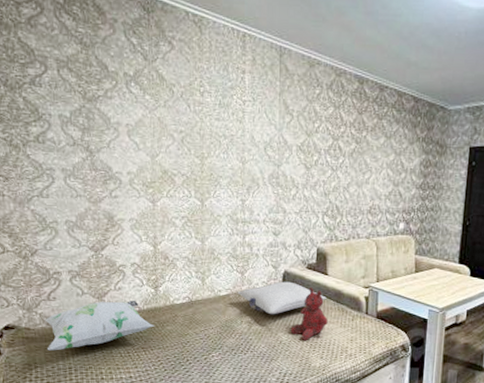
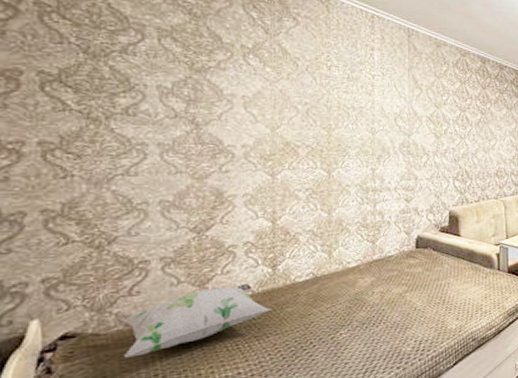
pillow: present [237,281,327,315] -> none [368,246,460,282]
teddy bear: present [290,287,328,340] -> none [425,250,462,304]

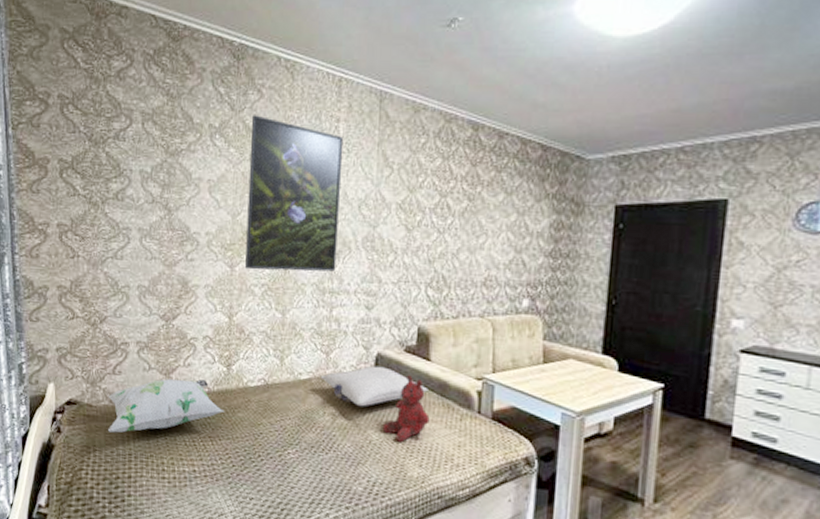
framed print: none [287,39,378,177] -> present [245,115,344,272]
pillow: none [368,246,460,282] -> present [320,366,428,407]
teddy bear: none [425,250,462,304] -> present [382,375,430,442]

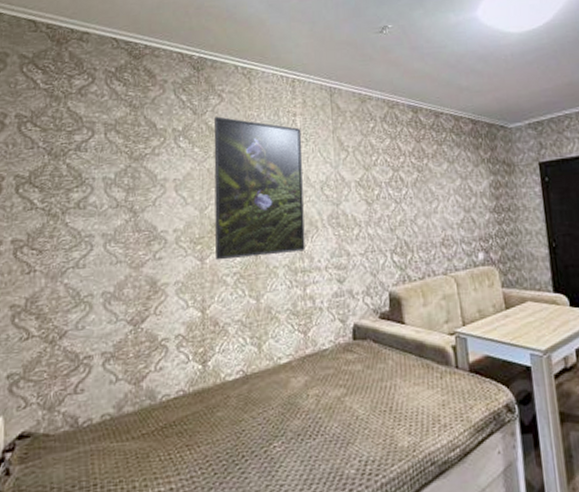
decorative pillow: present [108,379,225,433] -> none [68,382,202,463]
pillow: present [320,366,428,407] -> none [300,337,407,382]
teddy bear: present [382,375,430,442] -> none [367,341,412,412]

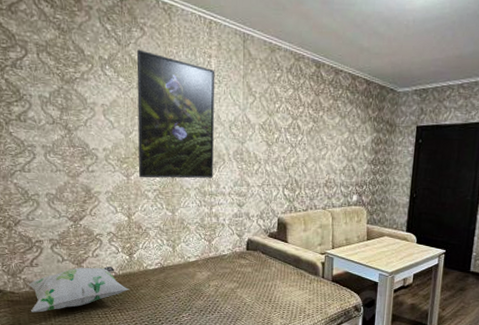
decorative pillow: none [68,382,202,463] -> present [28,266,130,313]

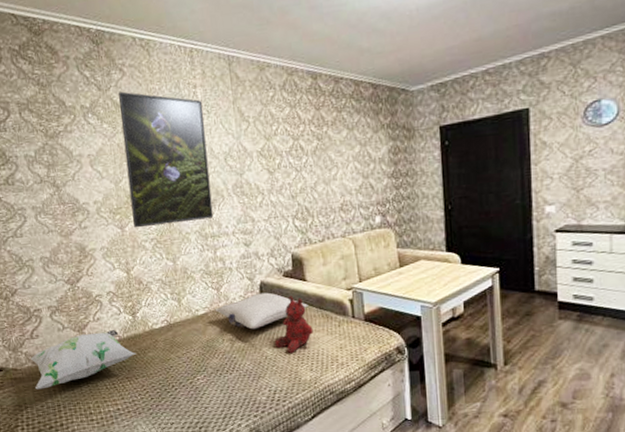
pillow: none [205,248,287,279] -> present [215,292,308,330]
teddy bear: none [253,254,288,302] -> present [274,296,313,353]

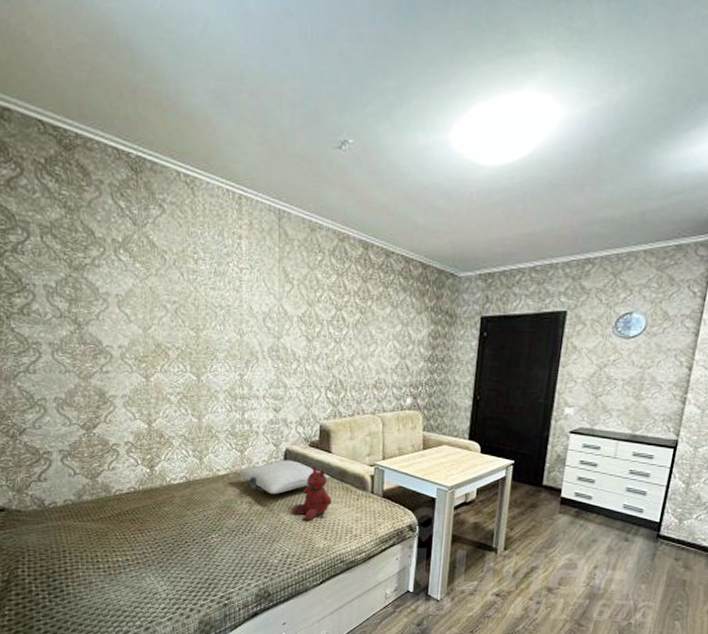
decorative pillow: present [30,330,137,390] -> none [36,481,151,534]
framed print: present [118,91,214,228] -> none [155,230,246,380]

